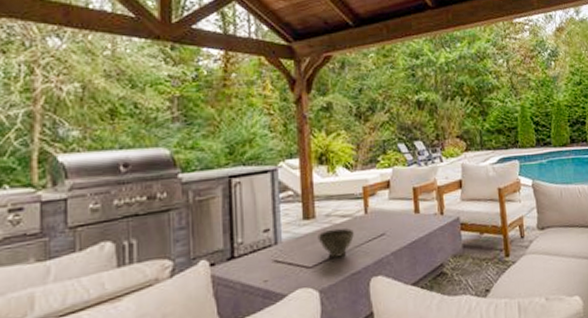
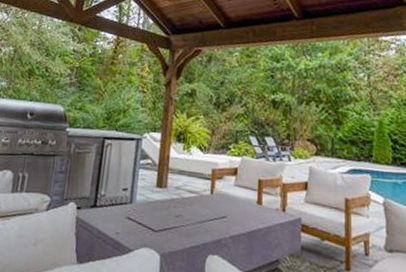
bowl: present [317,228,354,258] -> none [166,201,198,229]

